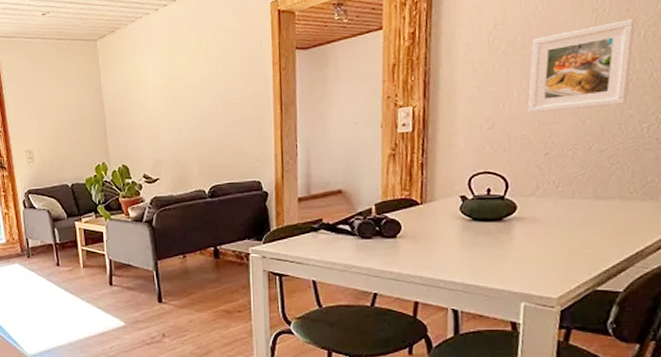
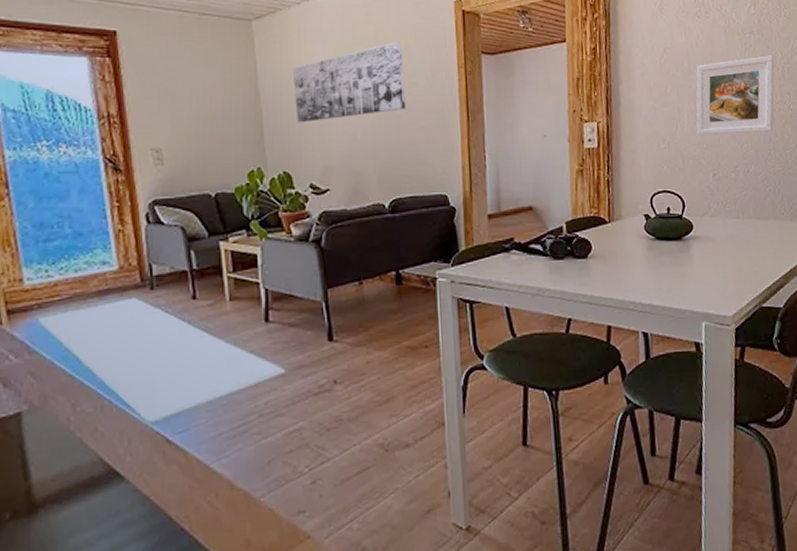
wall art: none [128,46,224,124] -> present [292,42,405,123]

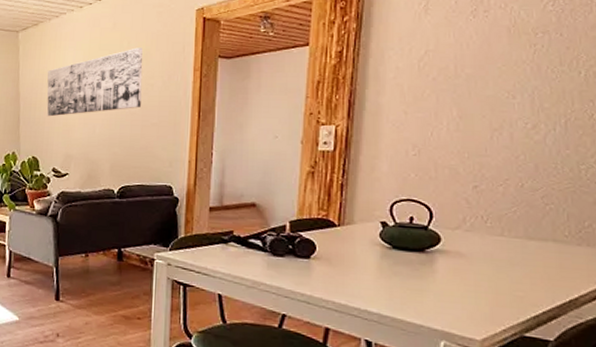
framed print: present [696,55,775,135] -> none [457,57,576,144]

